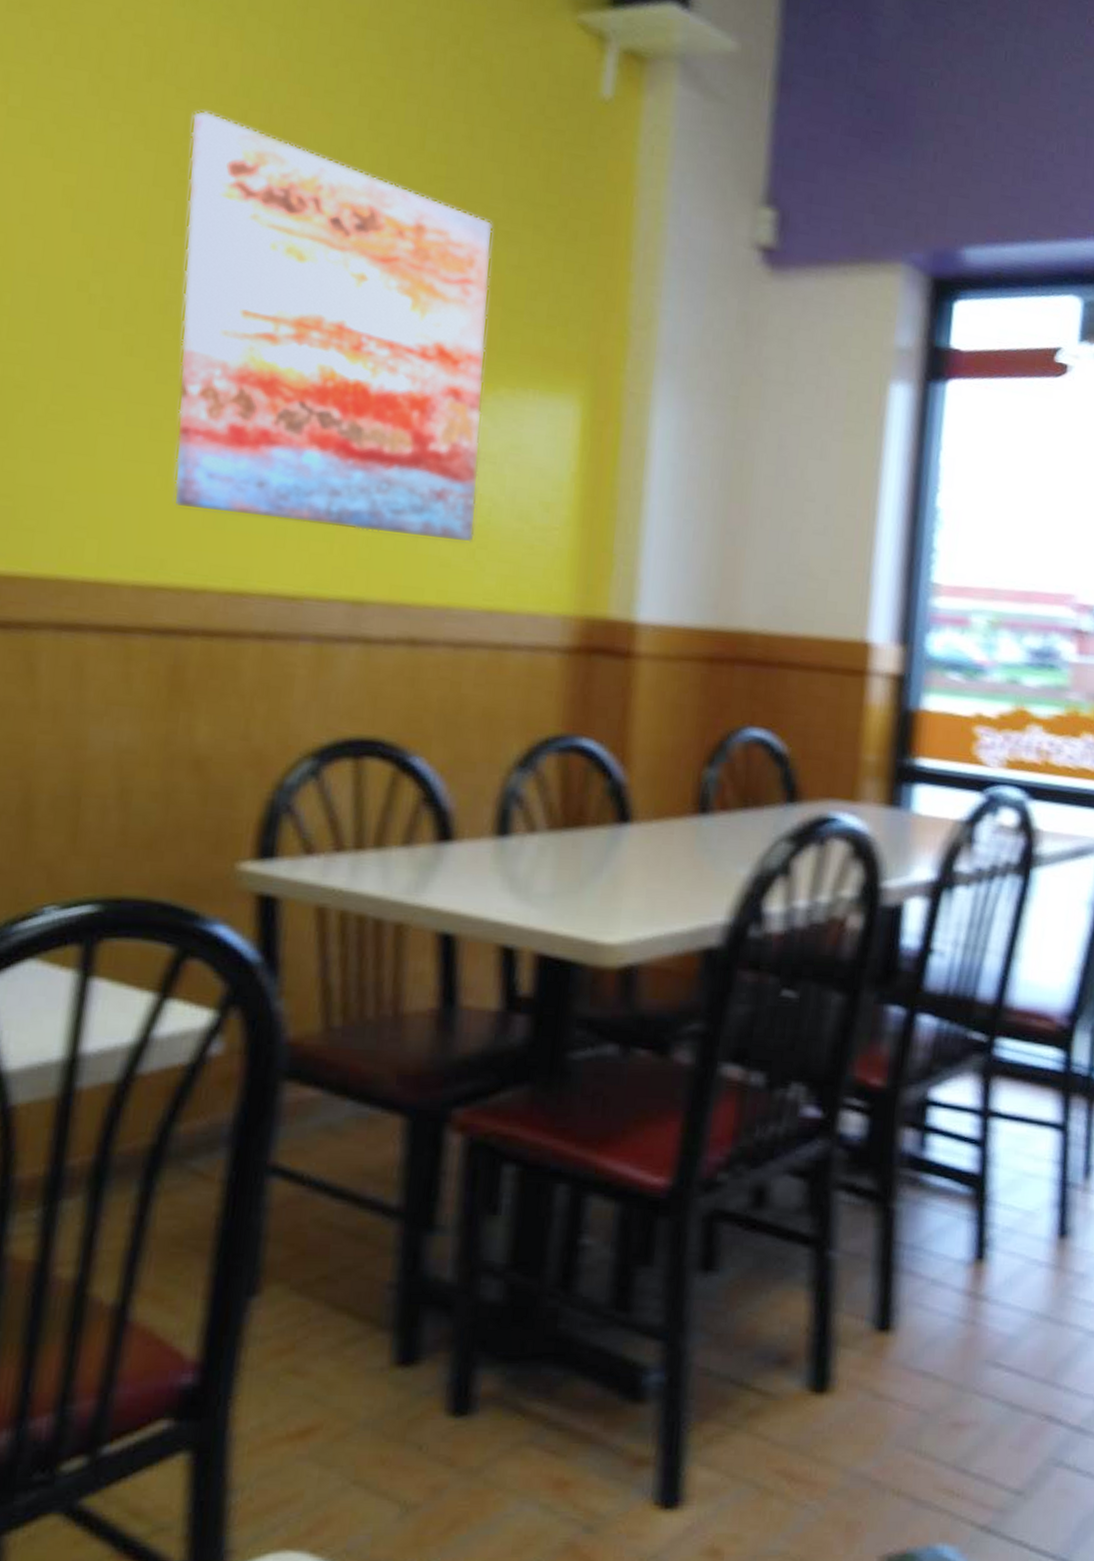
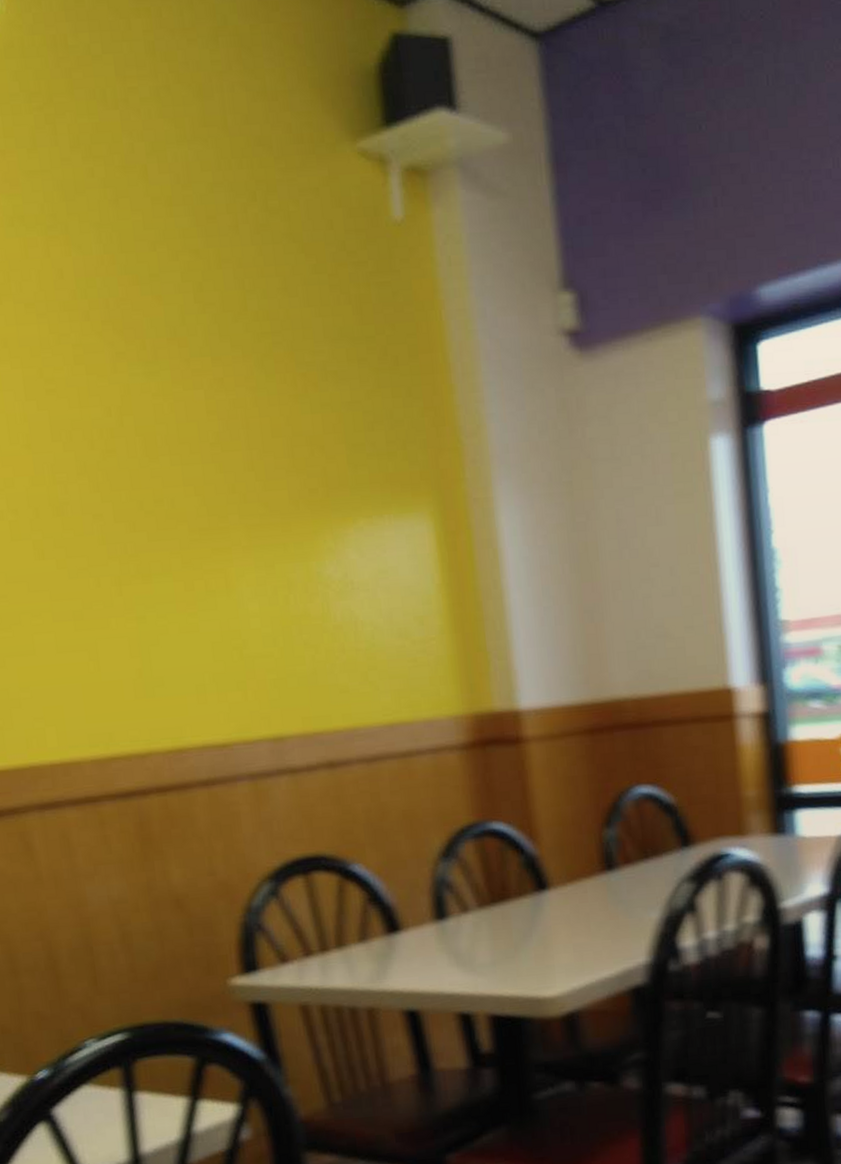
wall art: present [173,110,493,543] -> none [43,319,364,684]

